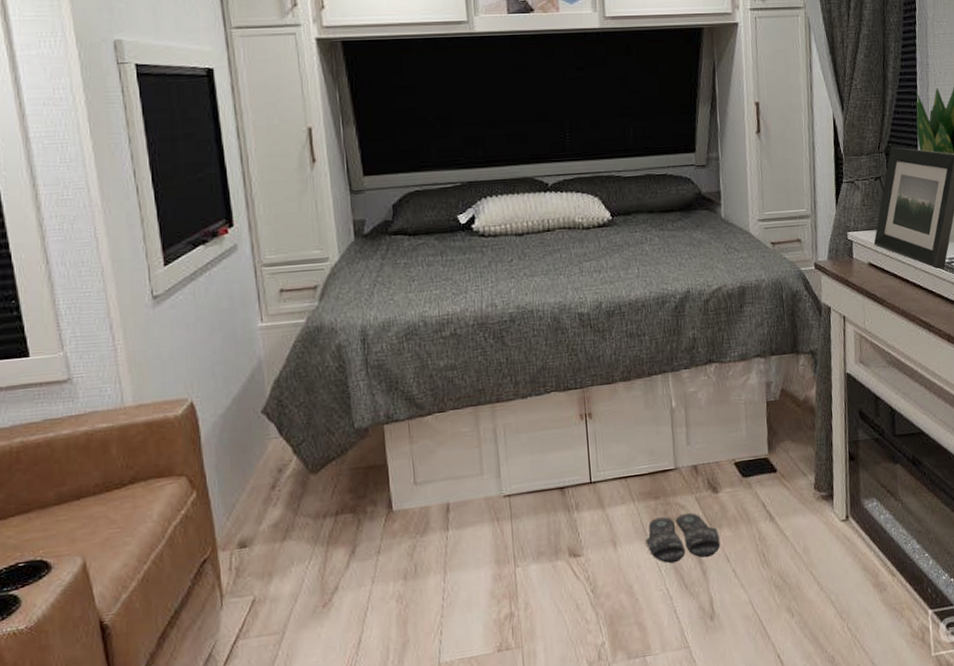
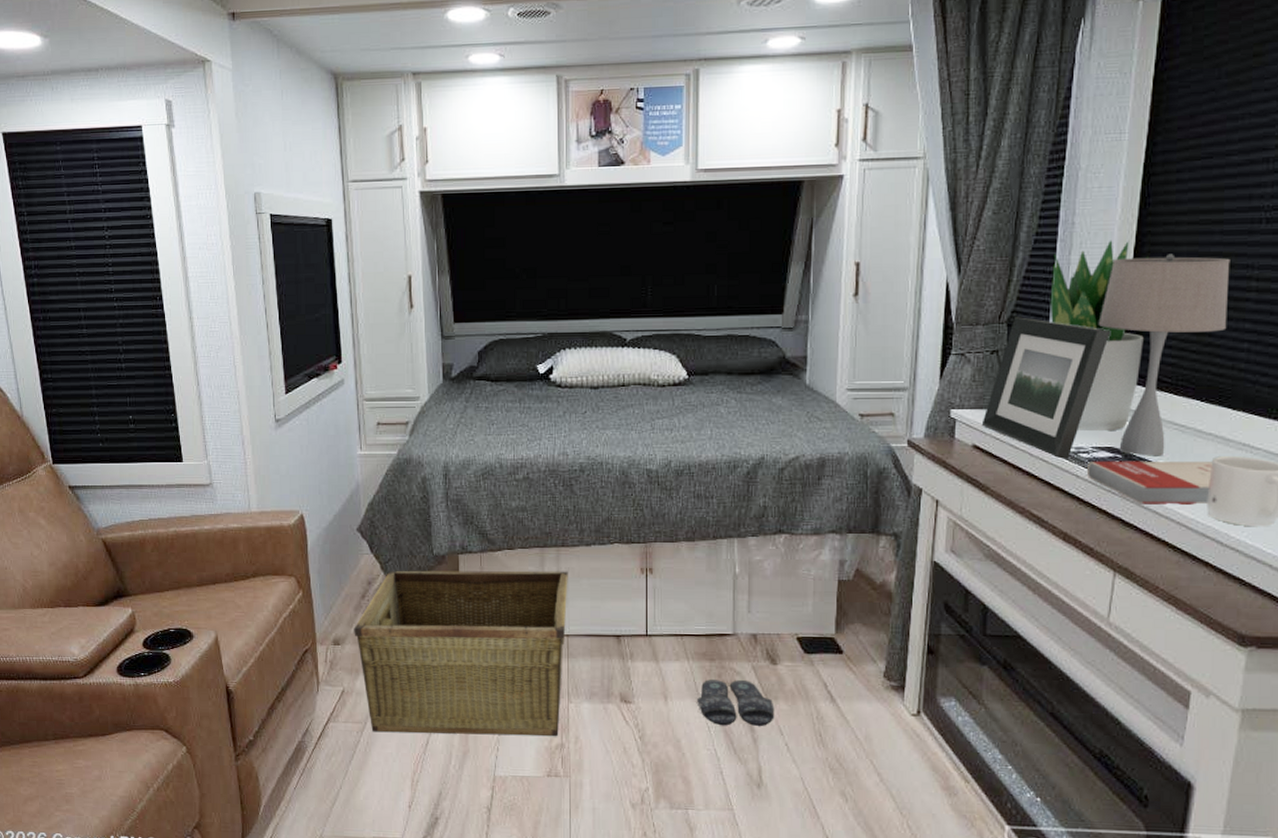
hamper: none [263,427,507,642] -> present [354,570,568,736]

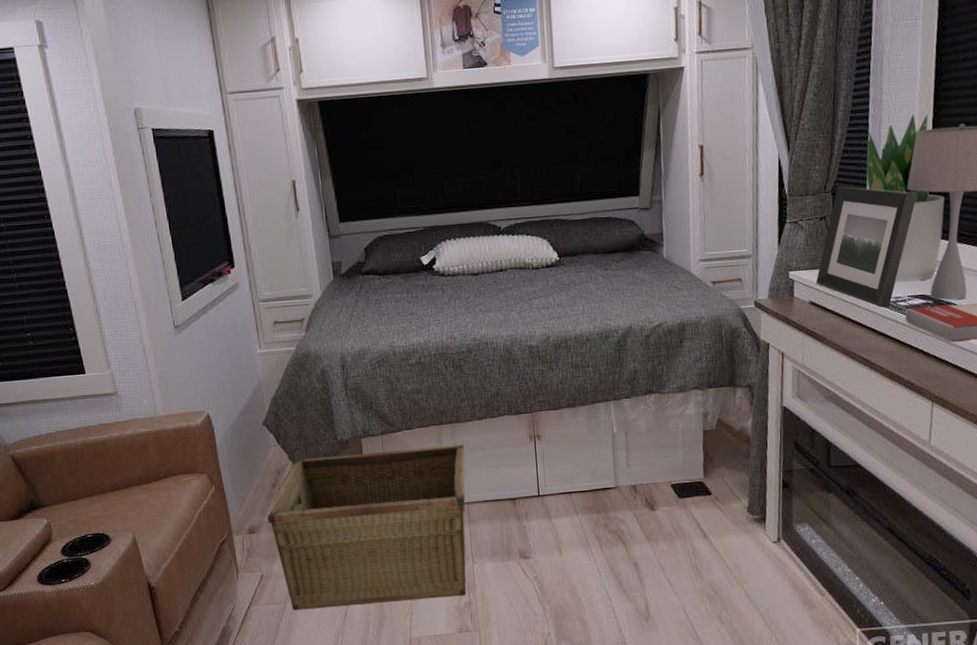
slippers: present [696,679,775,726] -> none [587,526,656,569]

